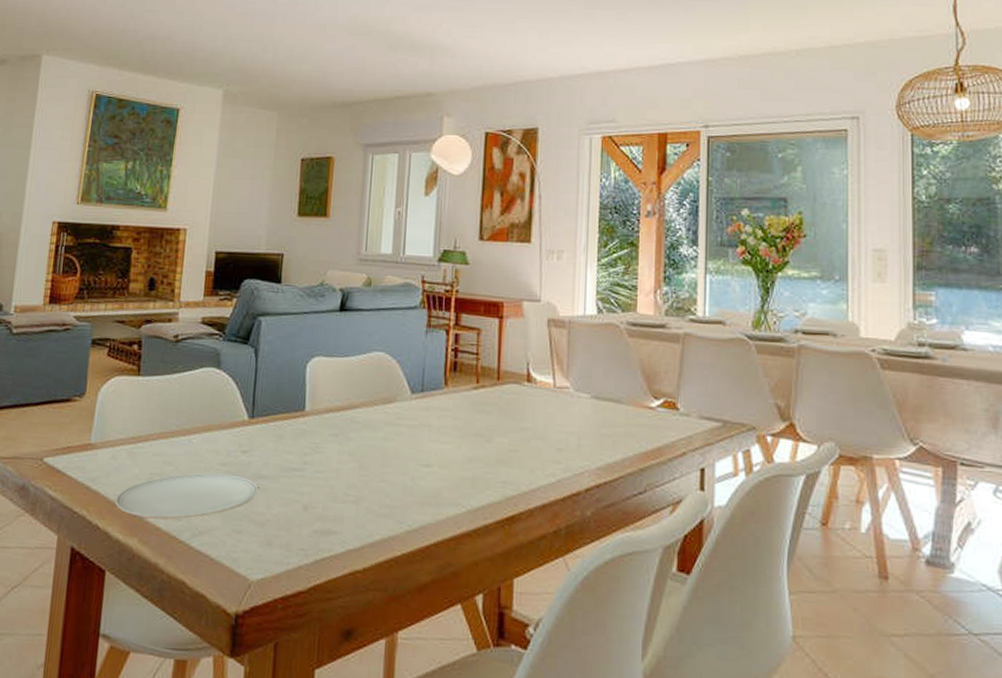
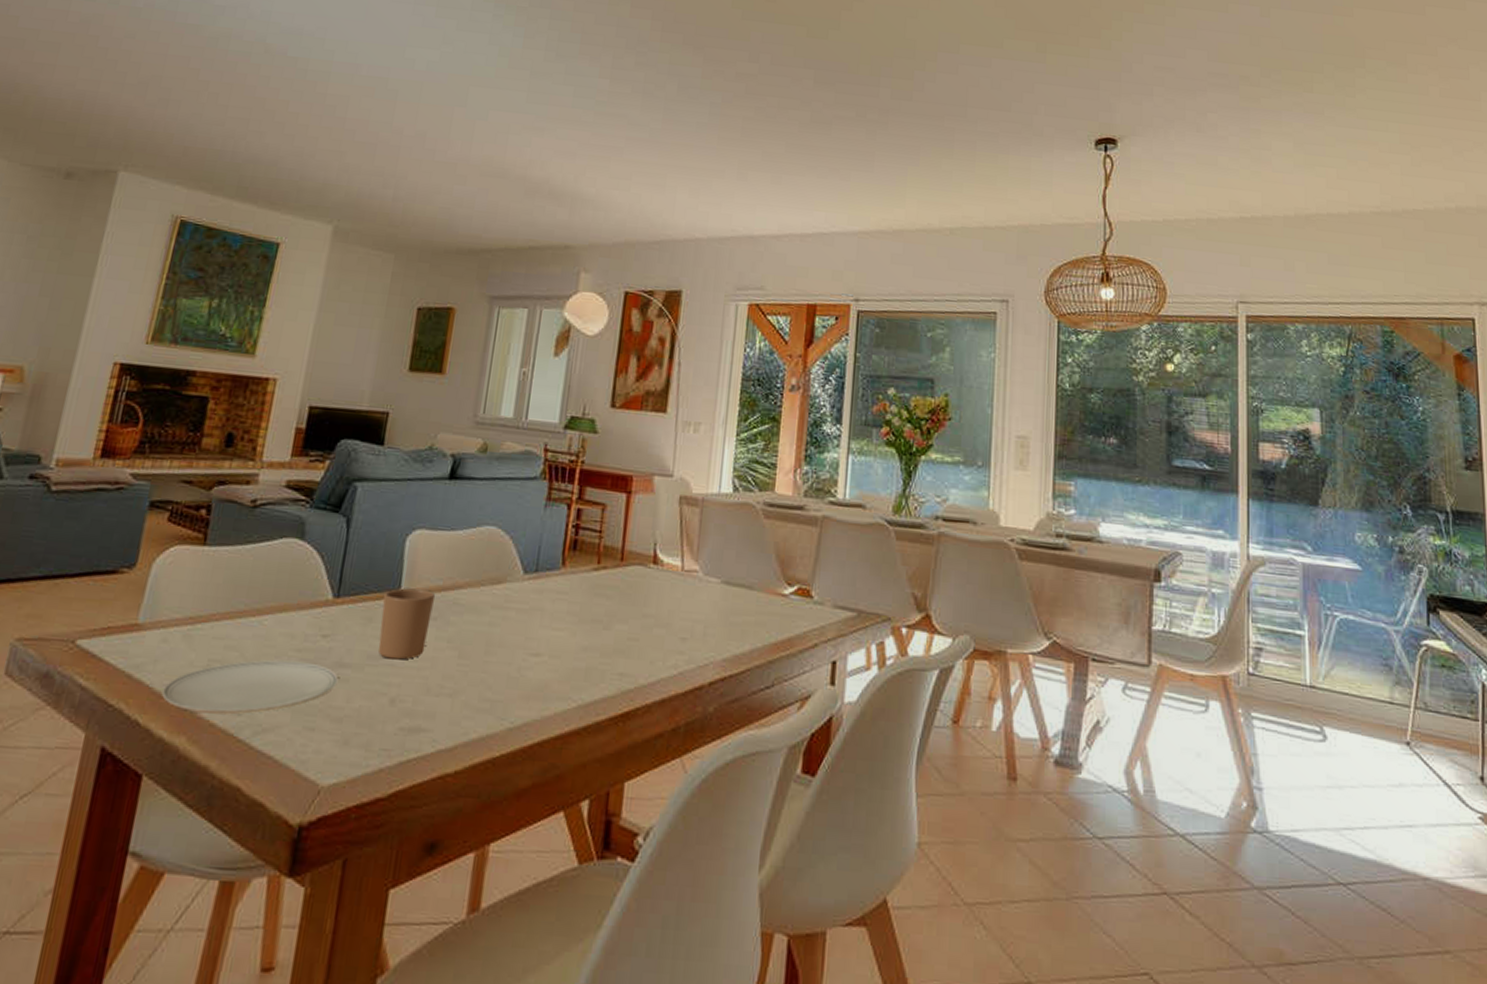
mug: none [290,409,335,472] -> present [378,588,435,660]

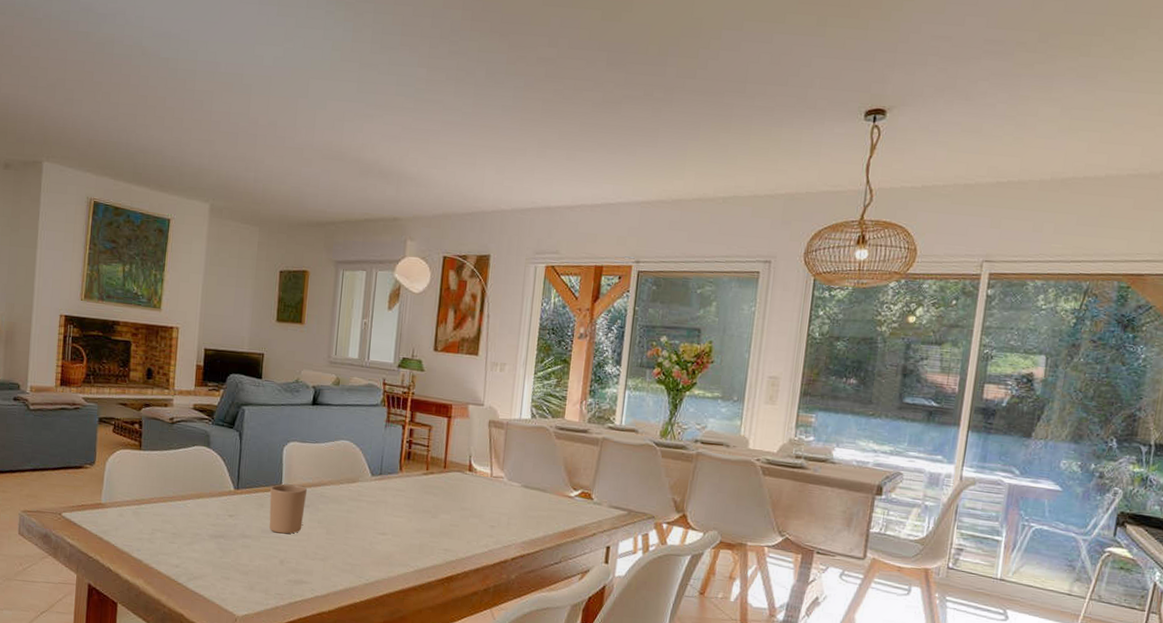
plate: present [161,659,339,715] -> none [123,530,243,567]

